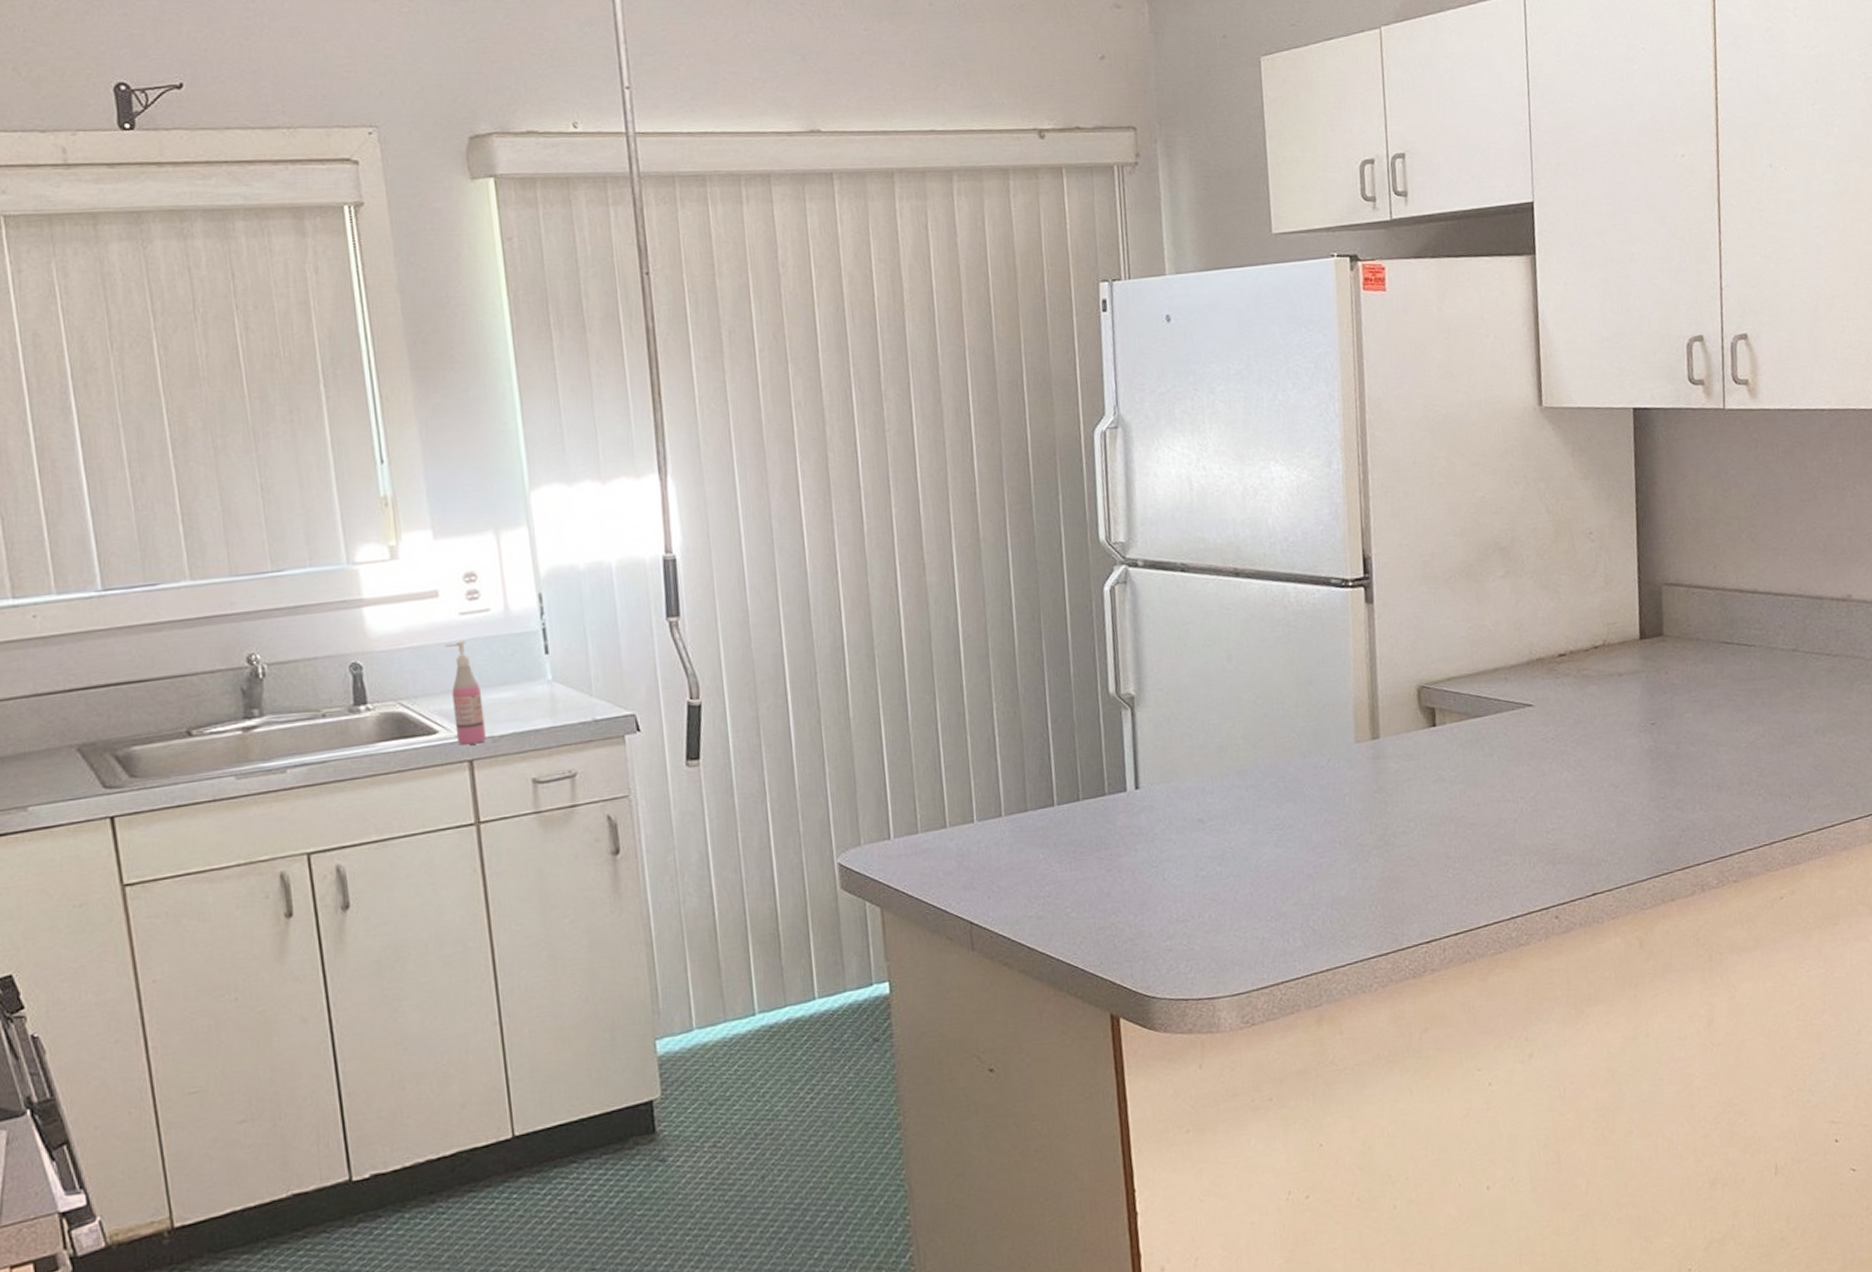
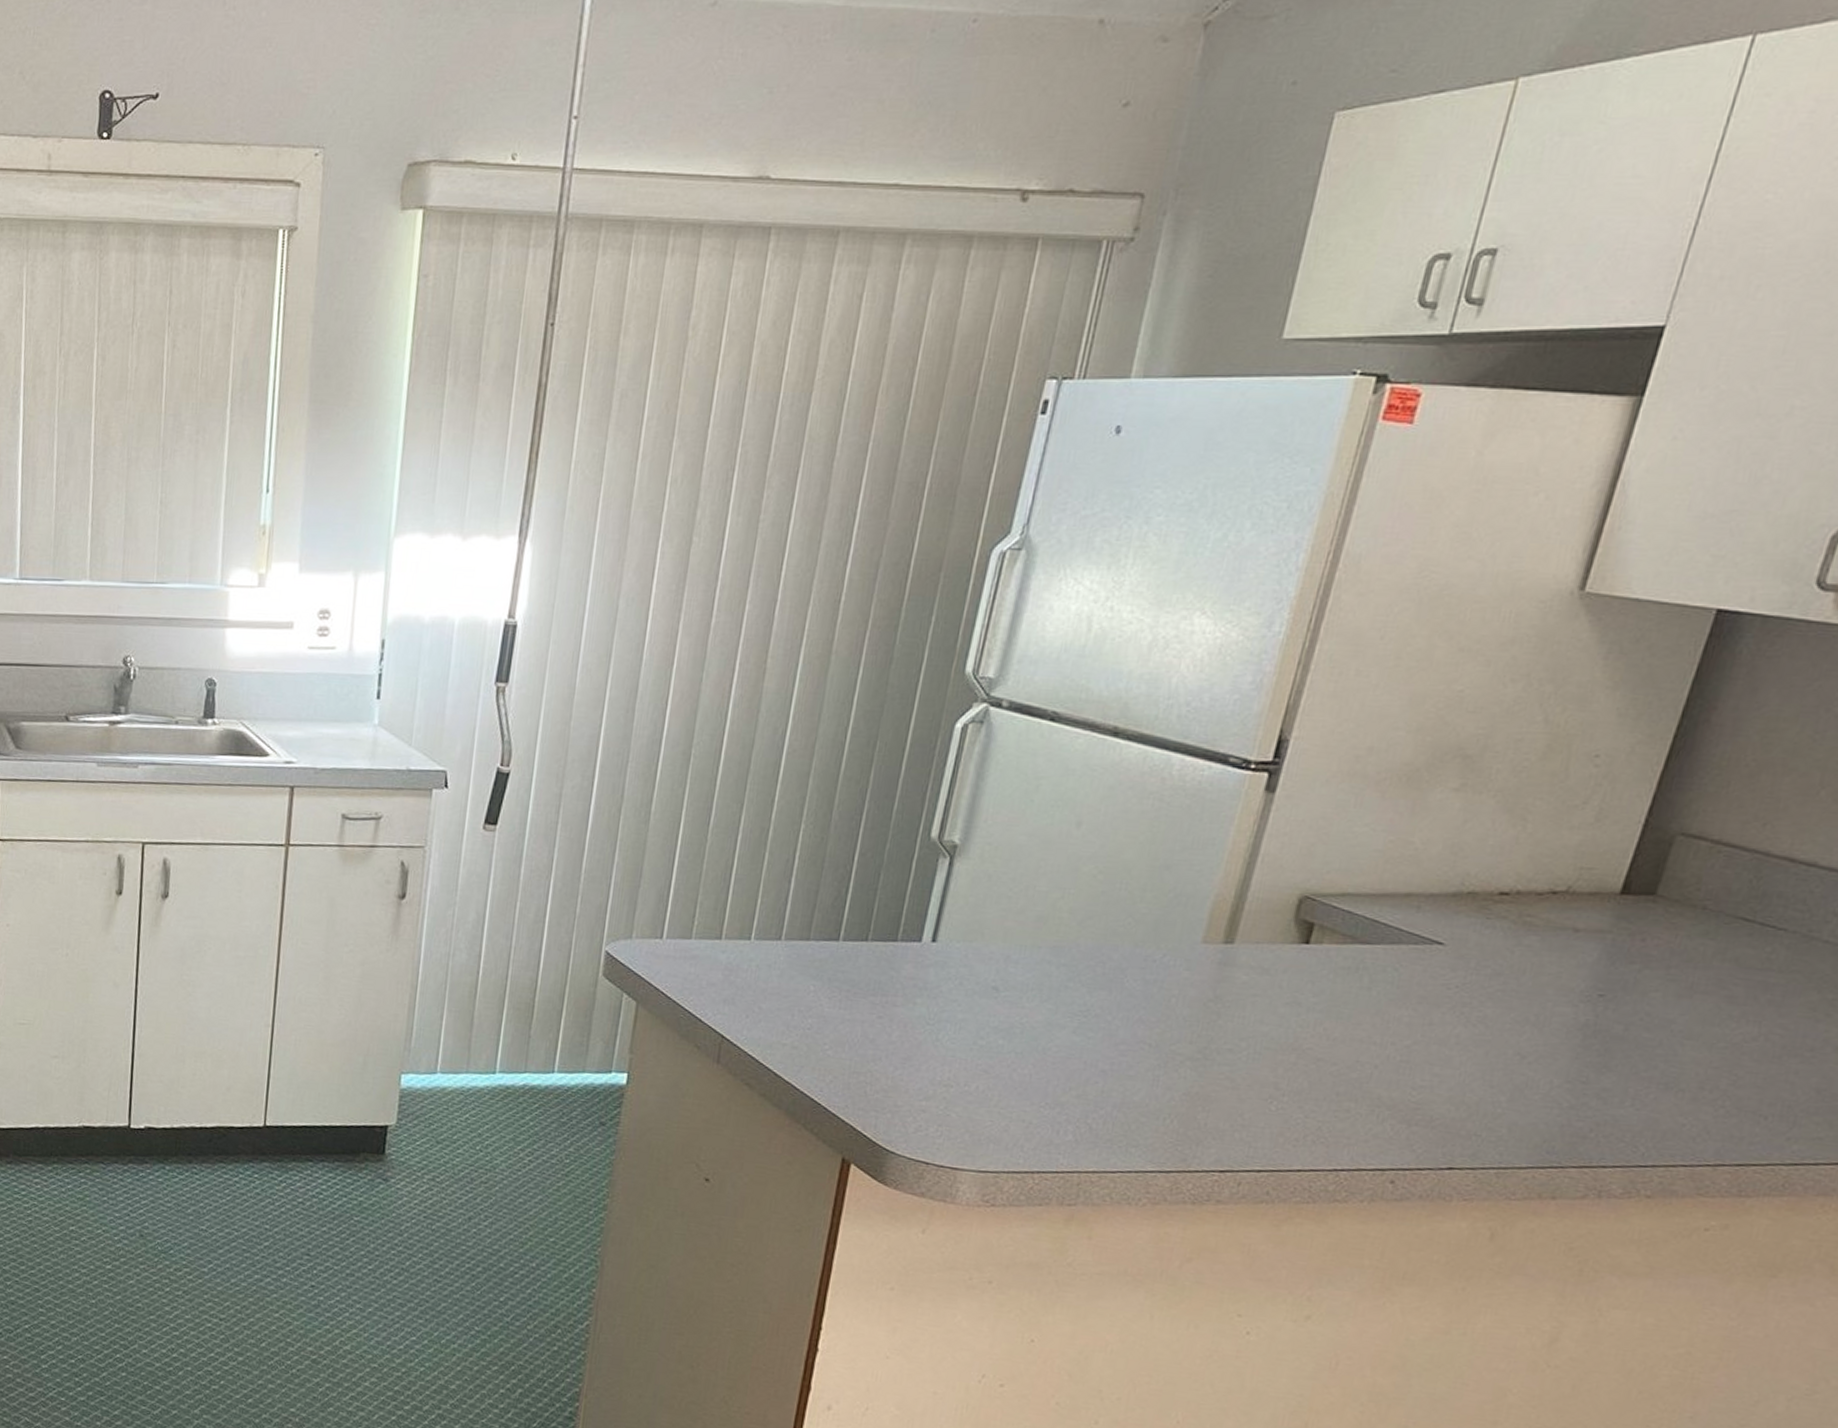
soap dispenser: present [444,641,486,745] -> none [283,673,314,772]

